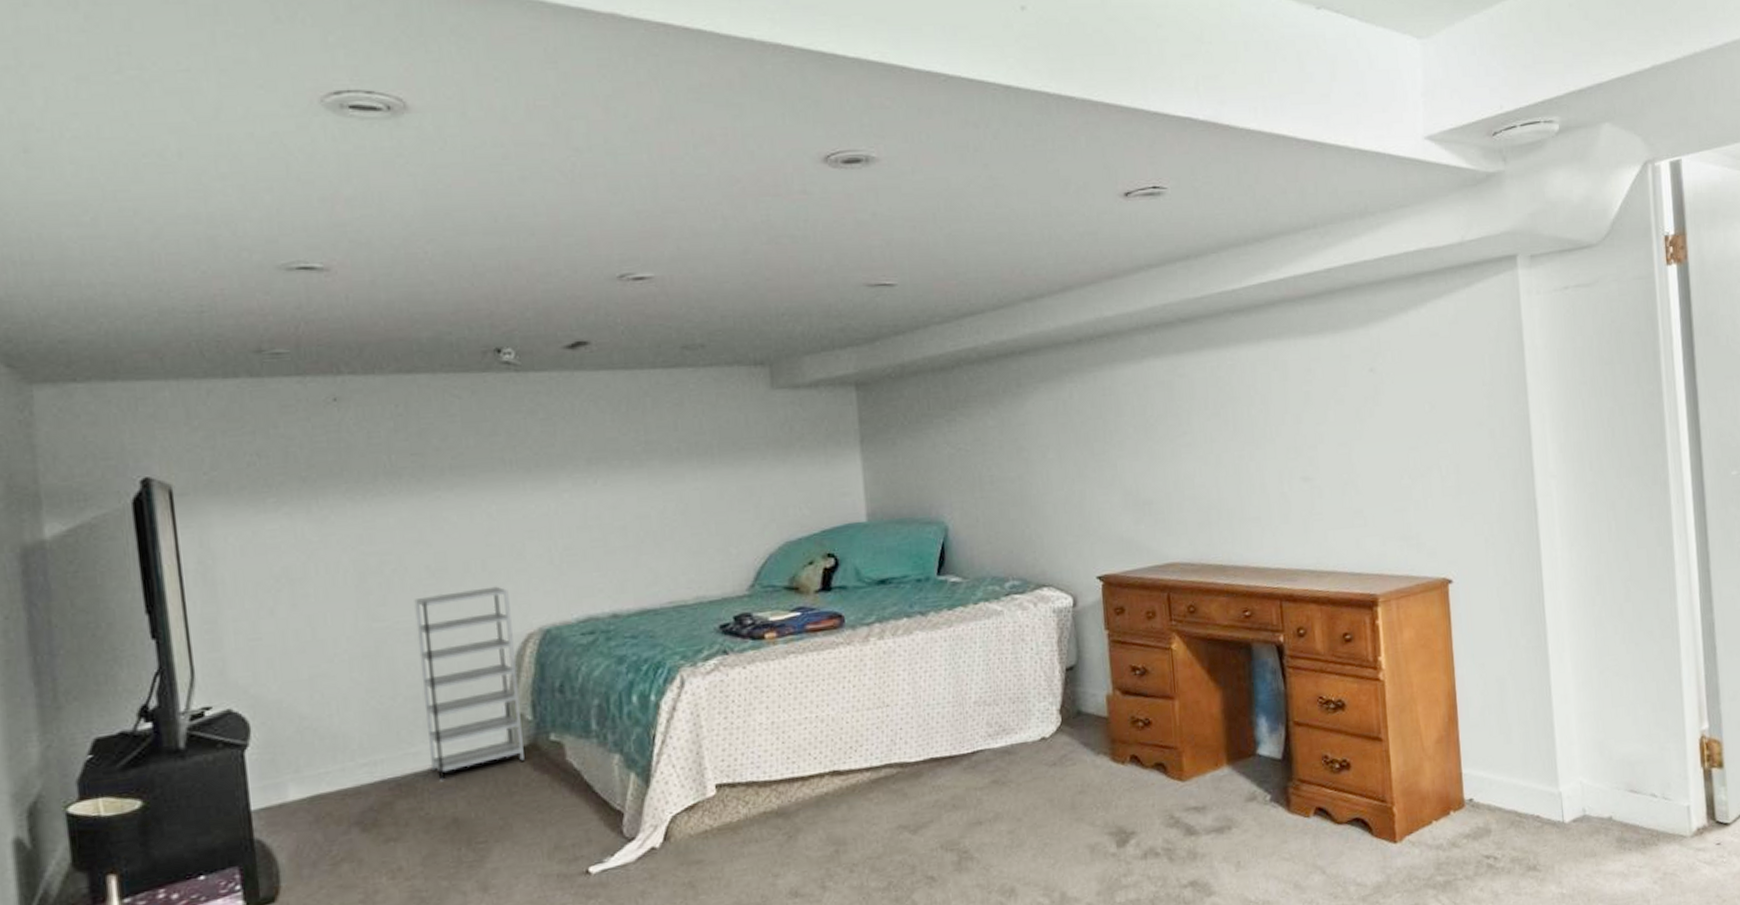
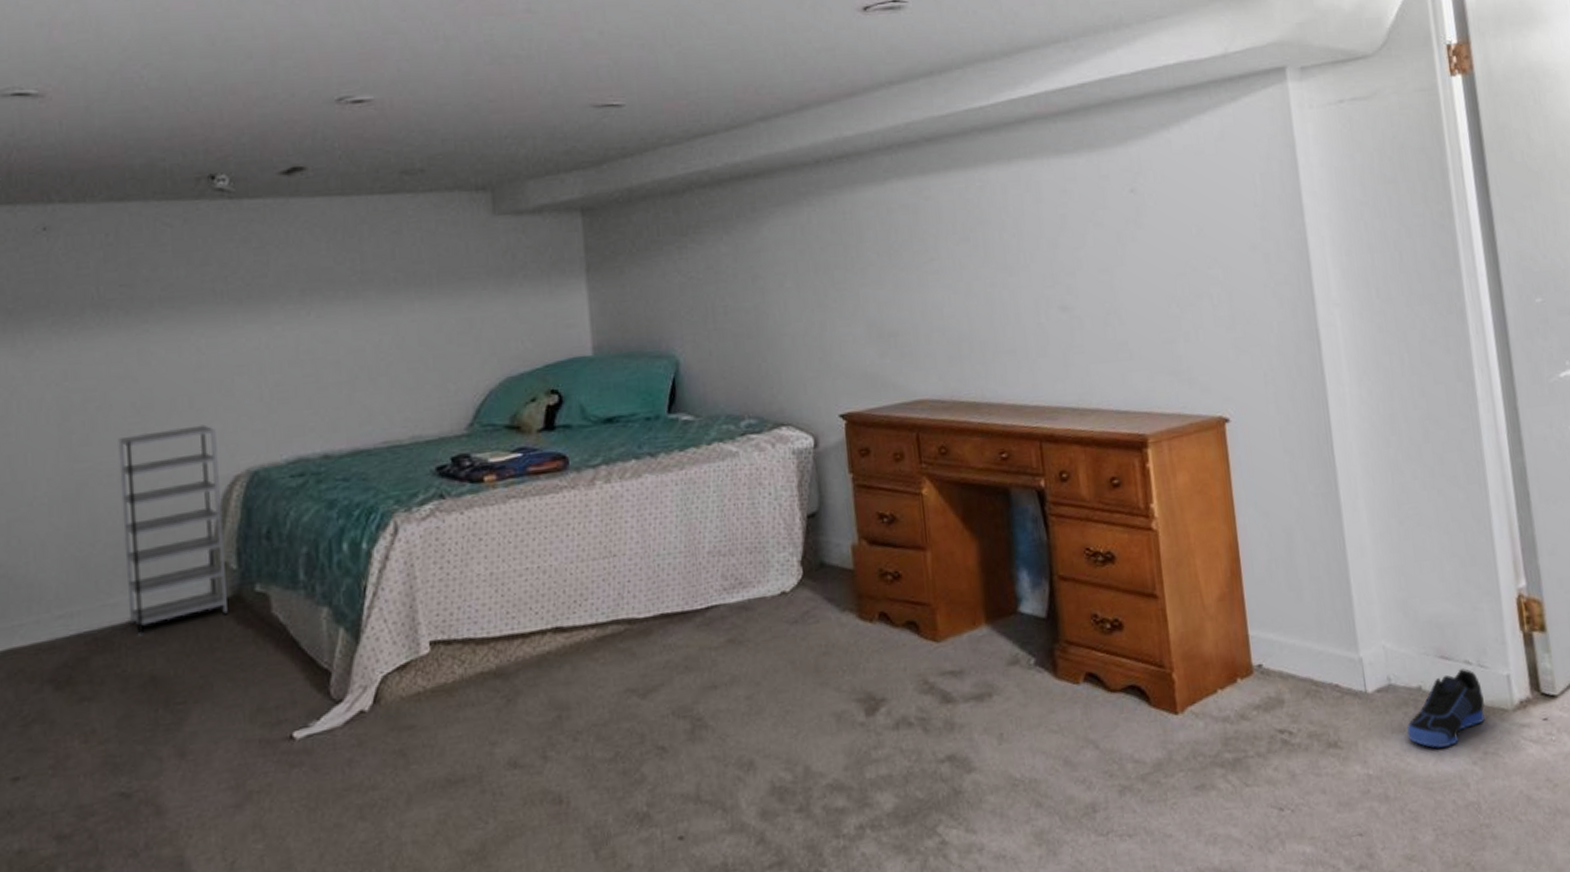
sneaker: none [1597,801,1666,870] -> present [1406,669,1485,748]

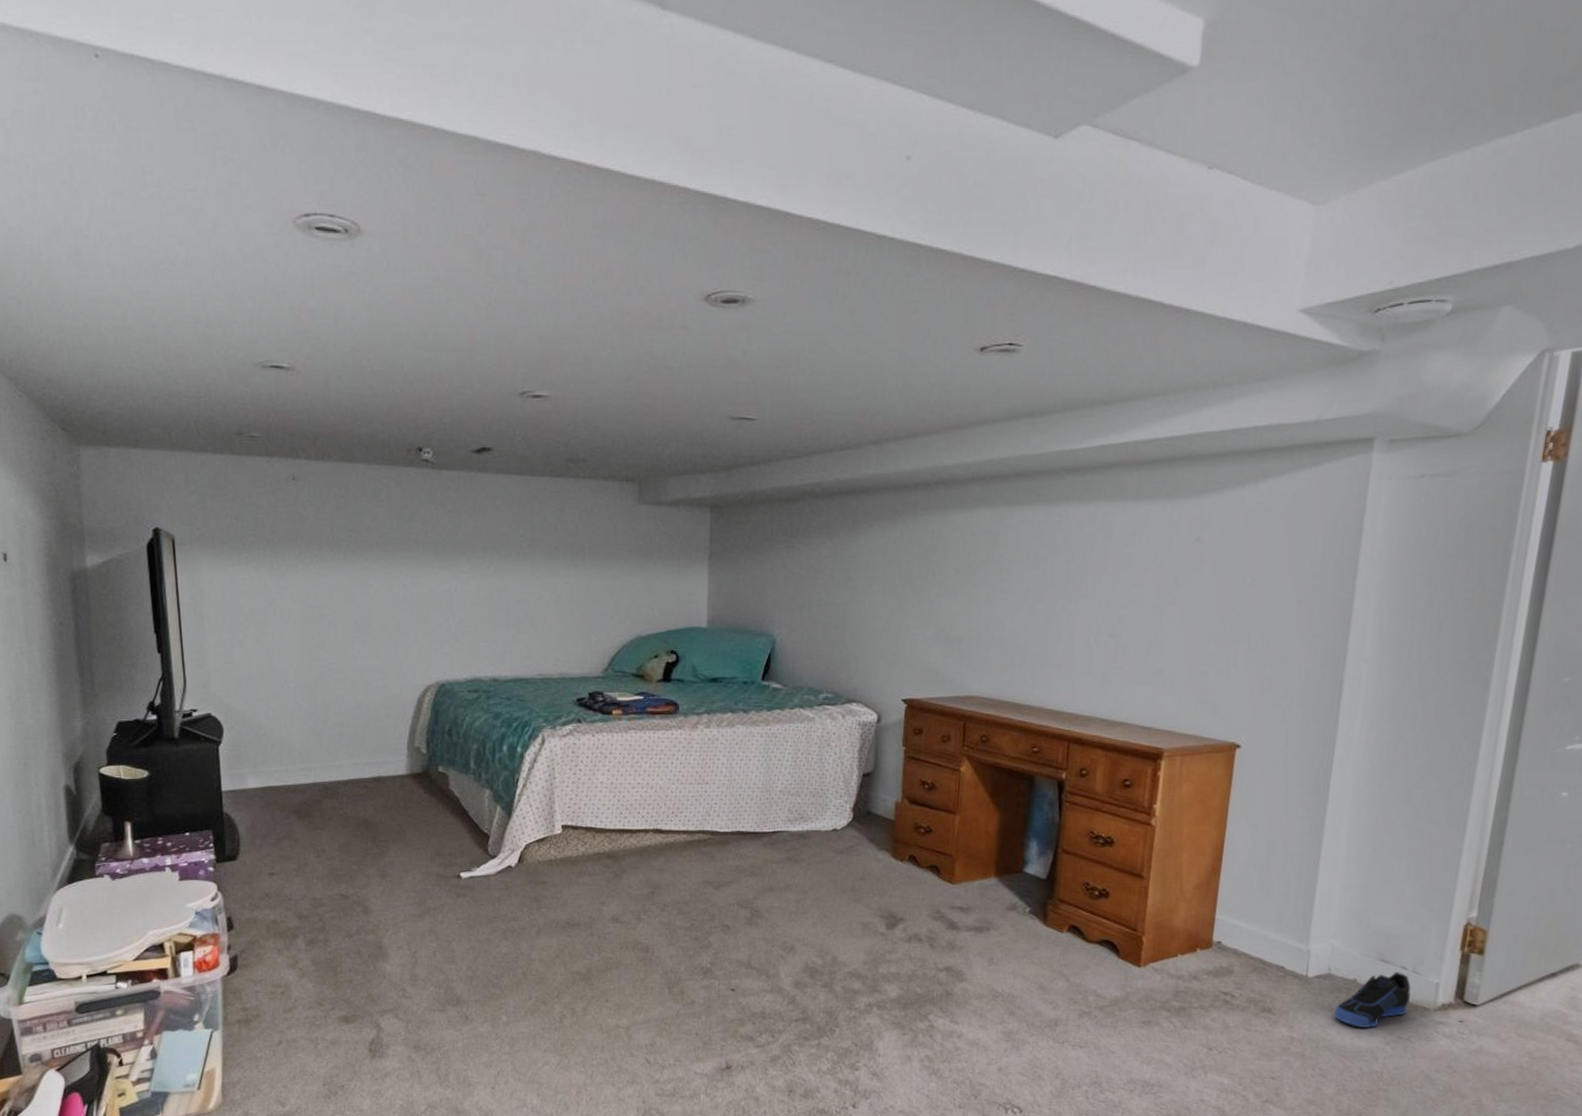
shelving unit: present [118,424,228,636] -> none [344,644,418,791]

